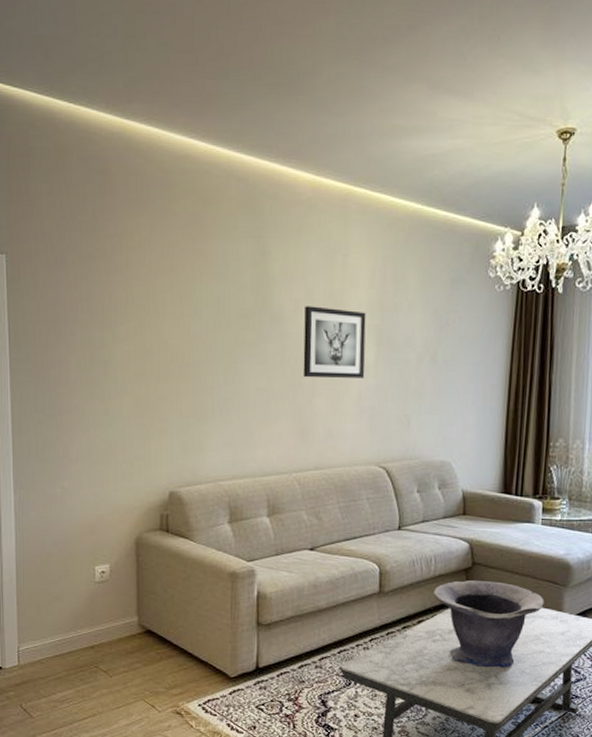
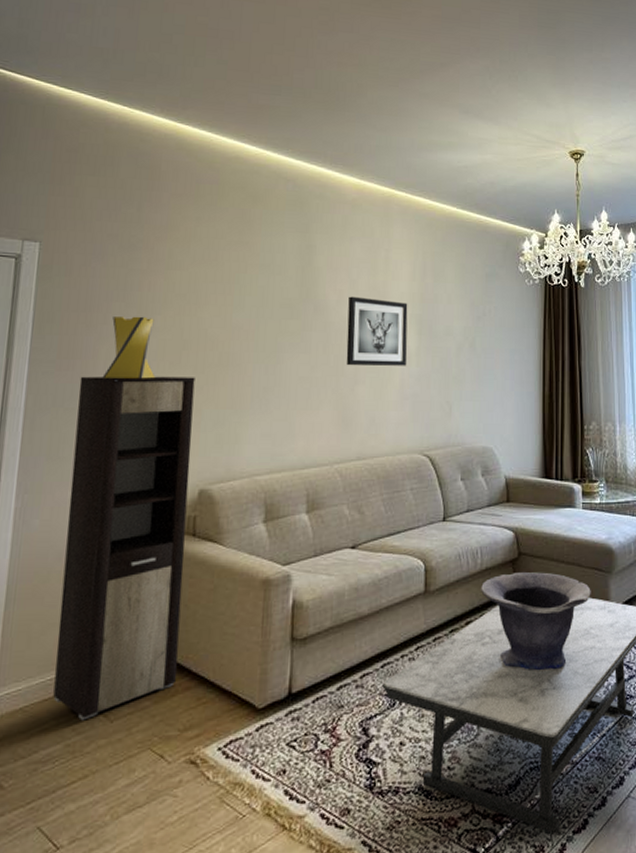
cabinet: none [56,385,161,674] -> present [53,376,195,721]
vase: none [75,327,123,389] -> present [102,316,156,379]

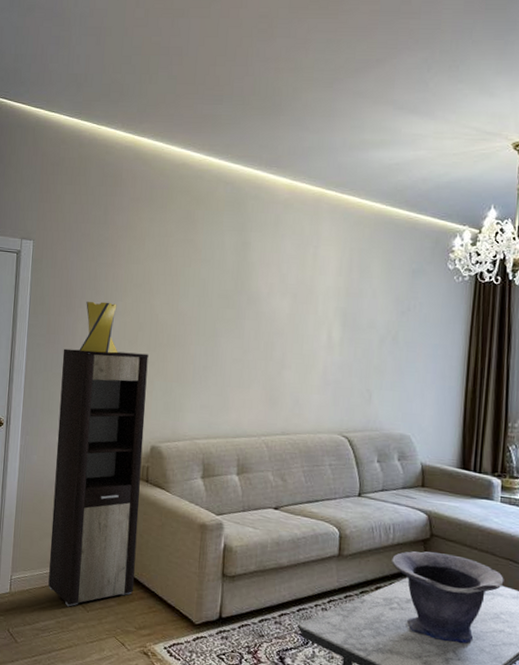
wall art: present [346,296,408,366] -> none [274,289,334,355]

